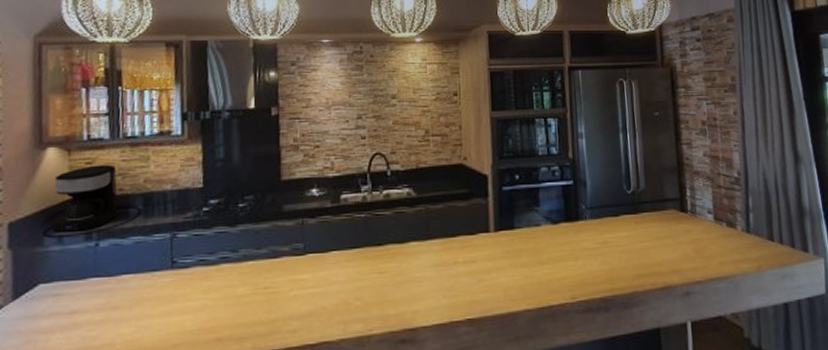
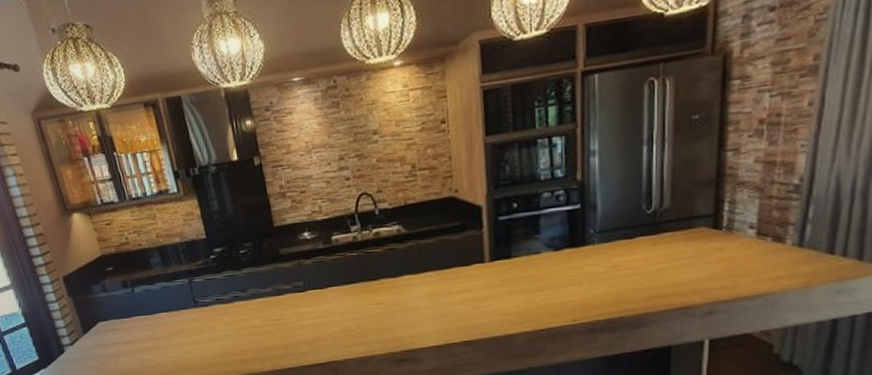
coffee maker: present [42,164,141,238] -> none [85,224,160,287]

